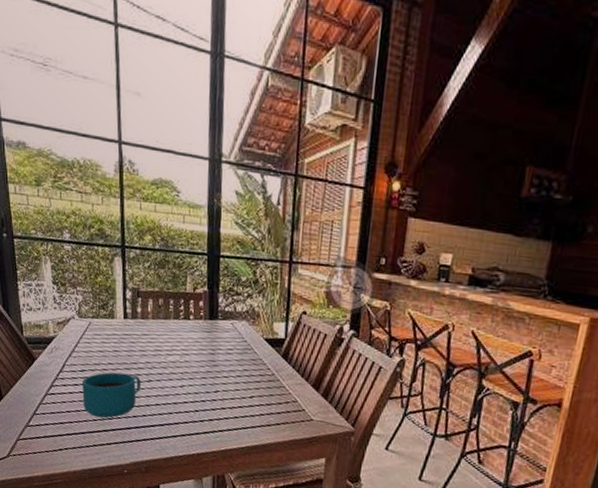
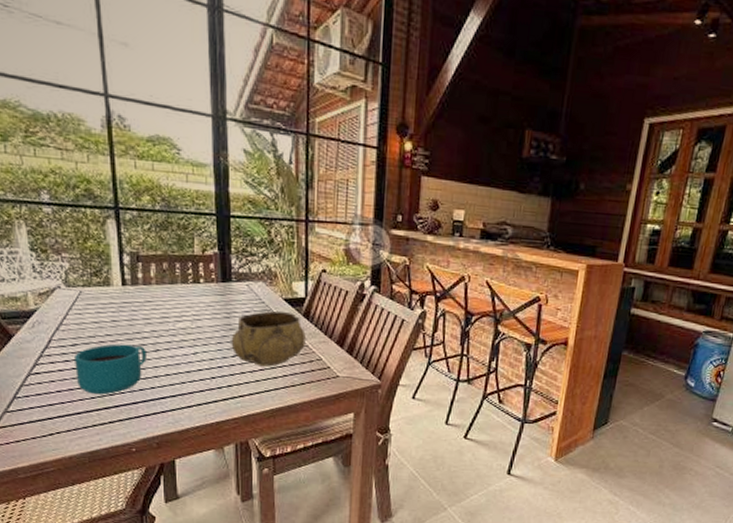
decorative bowl: none [214,350,283,405] -> present [231,310,306,367]

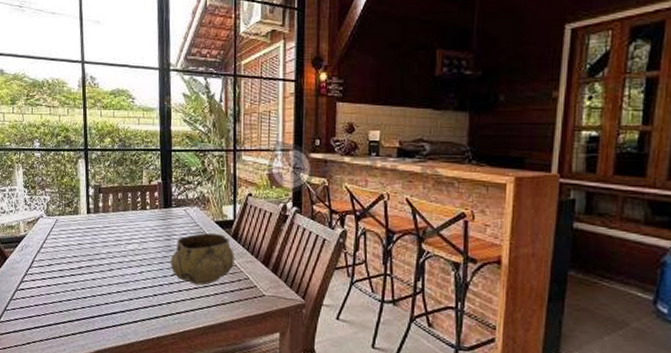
cup: present [75,343,147,395] -> none [49,264,103,309]

